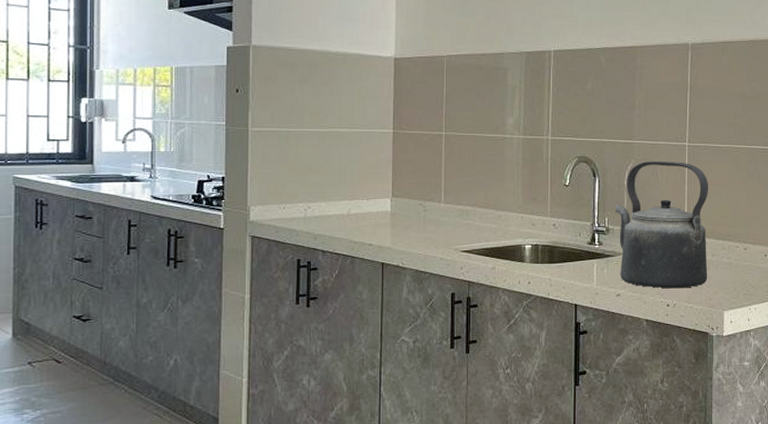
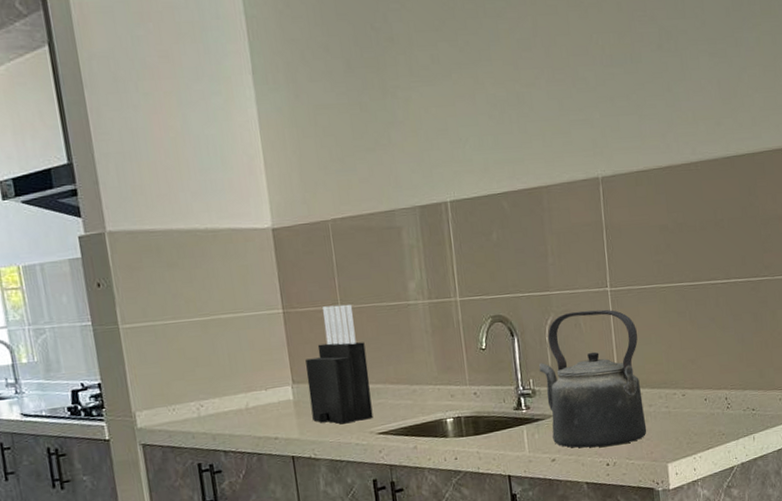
knife block: none [405,131,461,239] -> present [305,304,373,424]

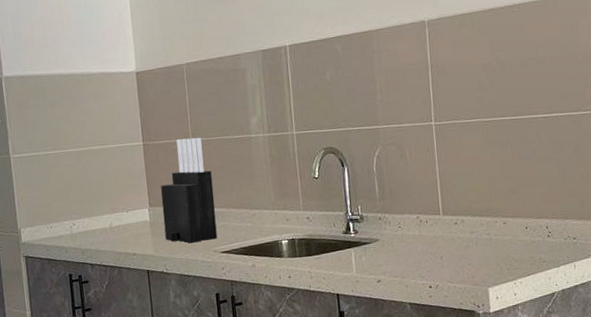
kettle: present [539,309,647,448] -> none [366,142,469,271]

